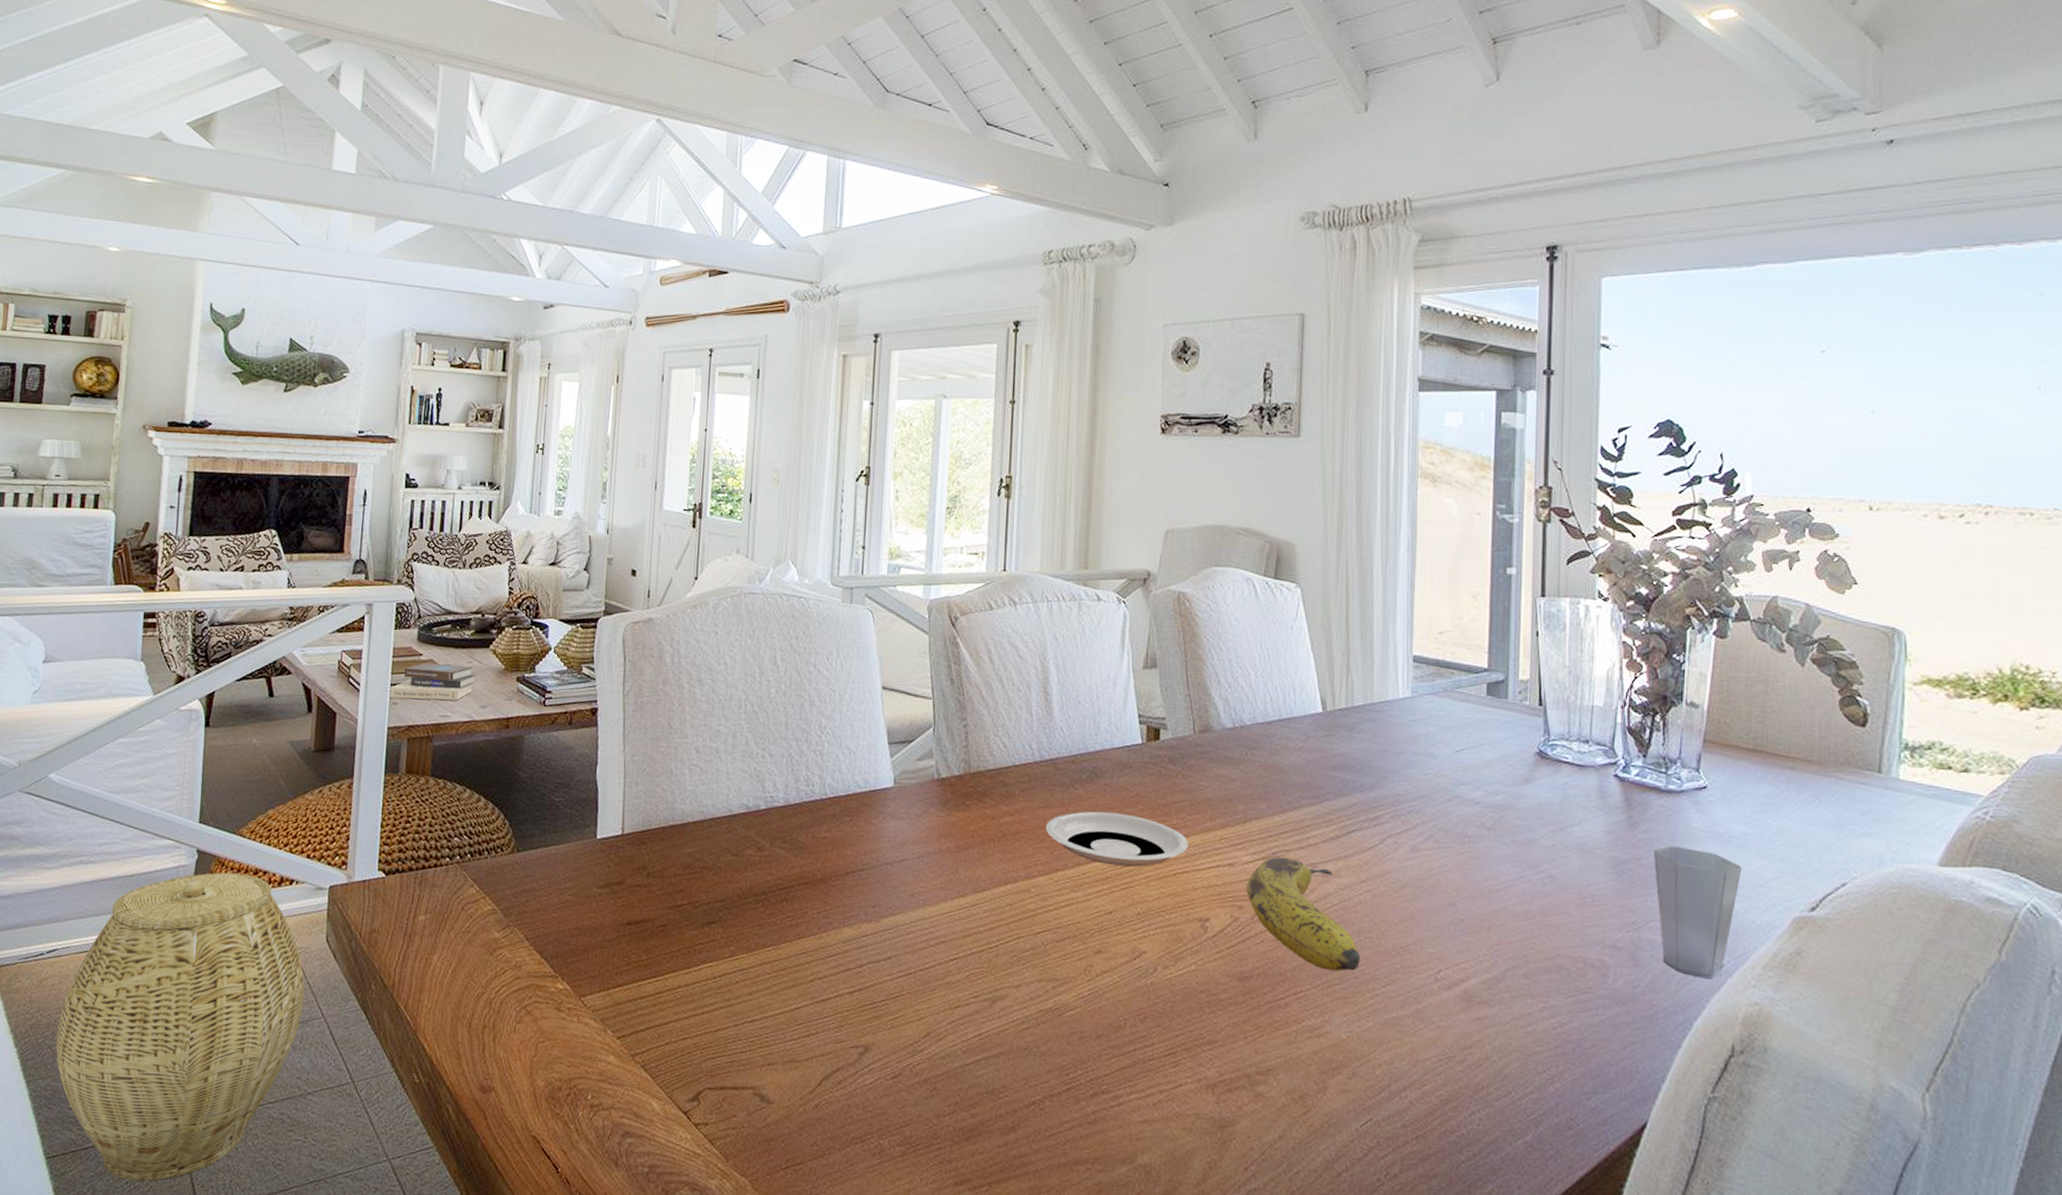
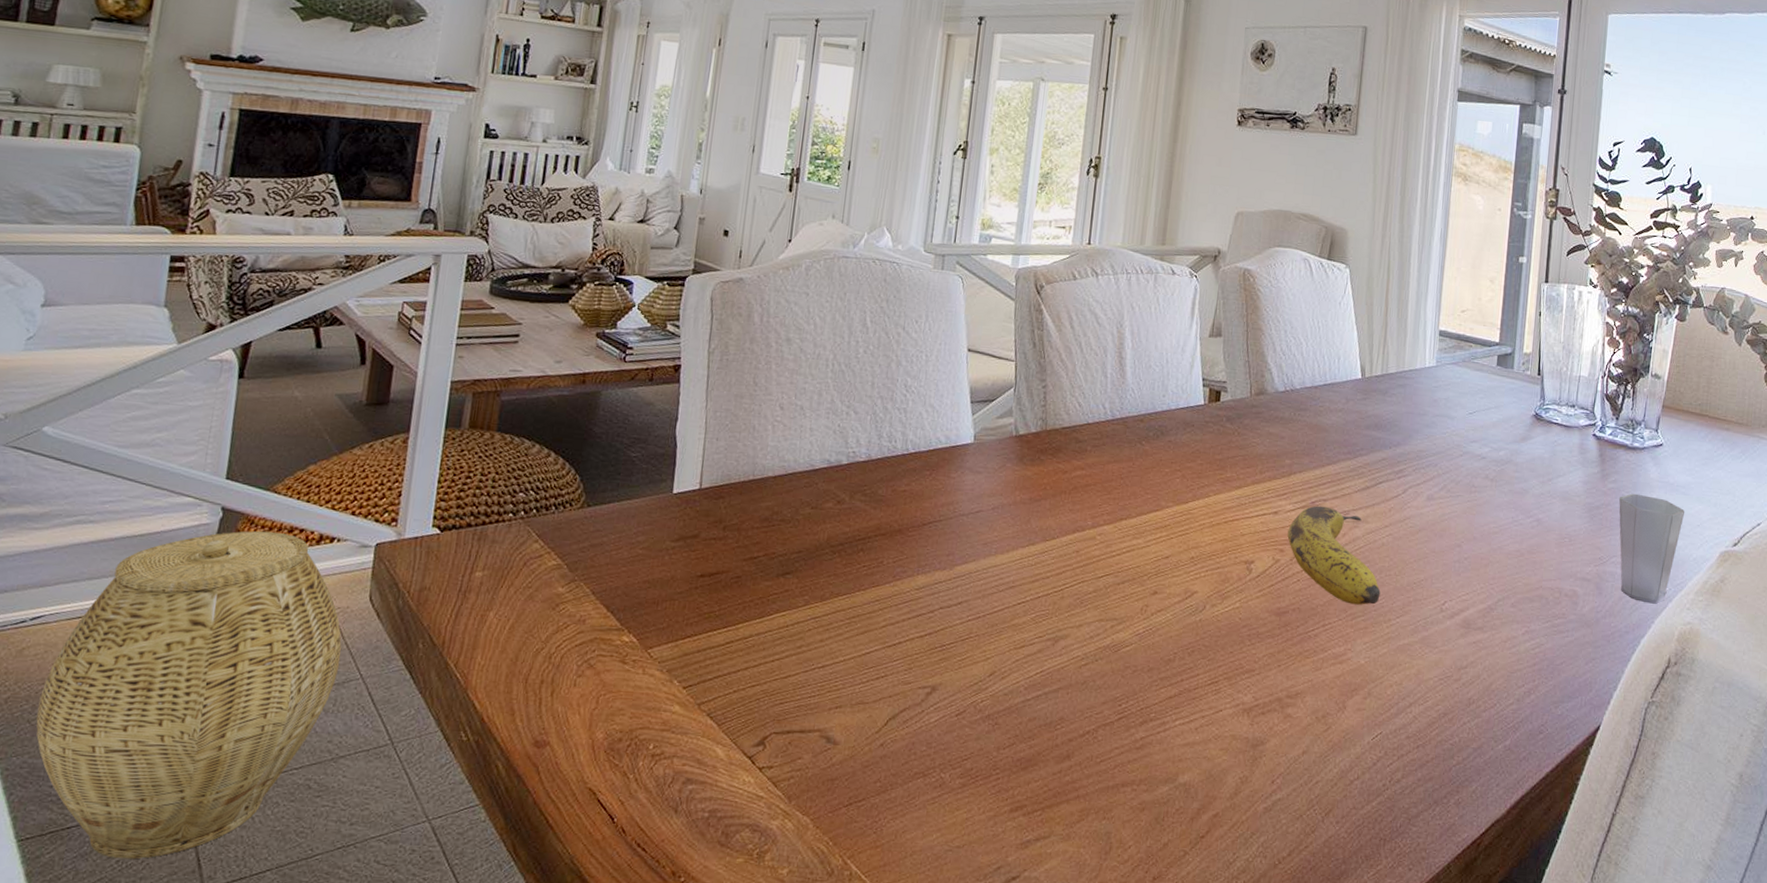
books: present [390,663,475,701] -> none [455,316,552,355]
plate: present [1045,811,1188,867] -> none [1113,465,1240,516]

